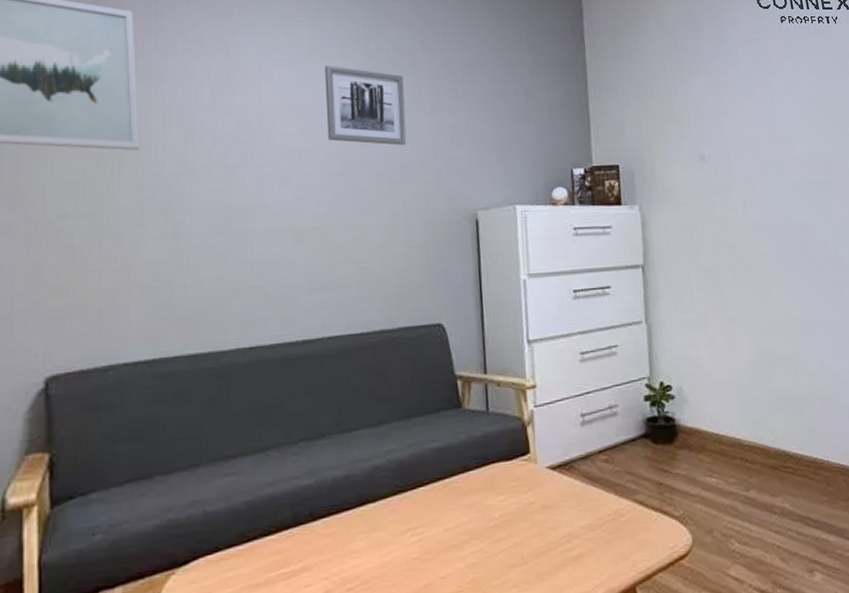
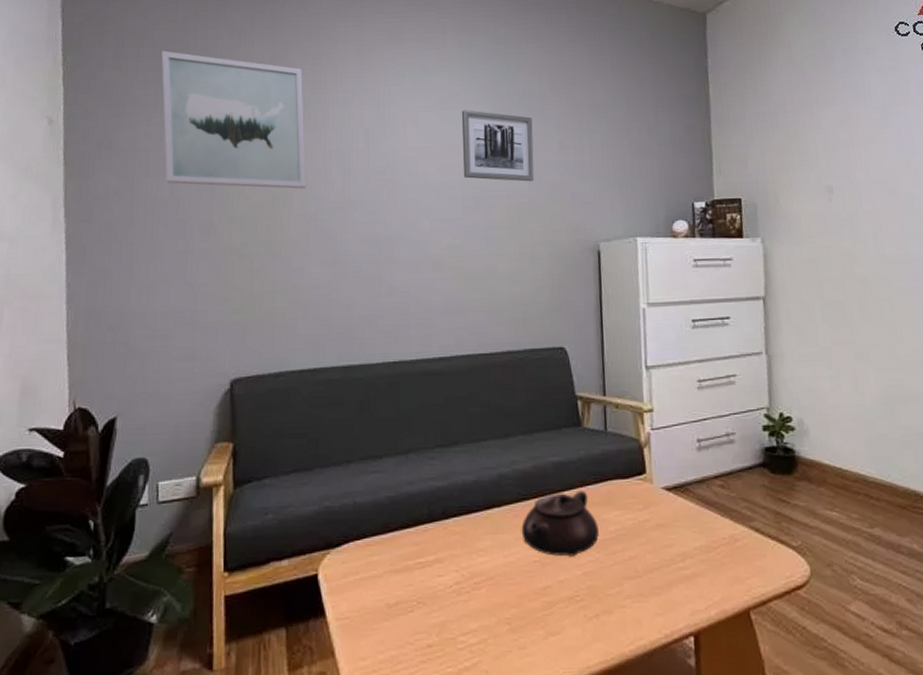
teapot: none [398,477,482,551] -> present [521,491,599,557]

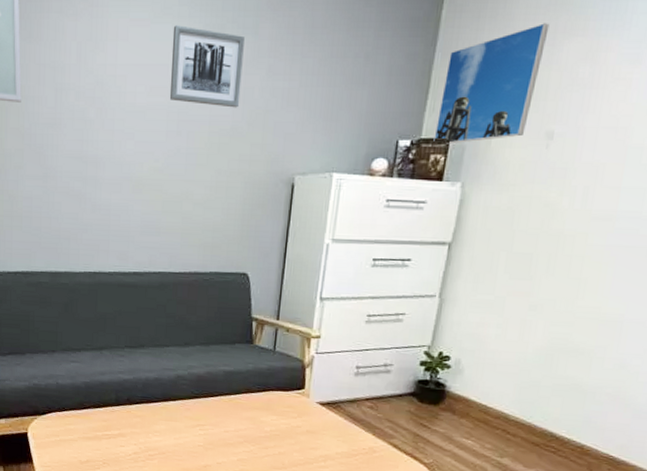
teapot: present [521,491,599,557] -> none [190,396,256,446]
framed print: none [724,96,807,204] -> present [433,23,550,144]

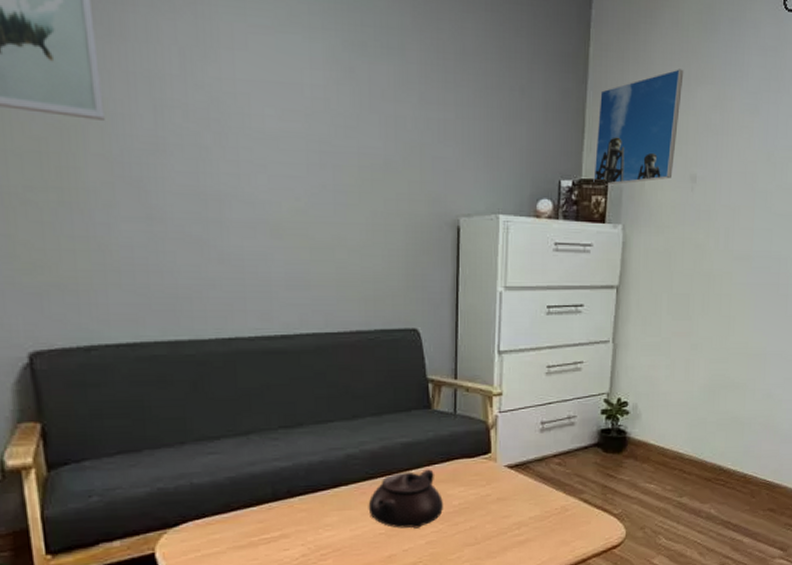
wall art: present [169,25,245,108] -> none [304,37,391,139]
teapot: none [190,396,256,446] -> present [368,469,443,529]

